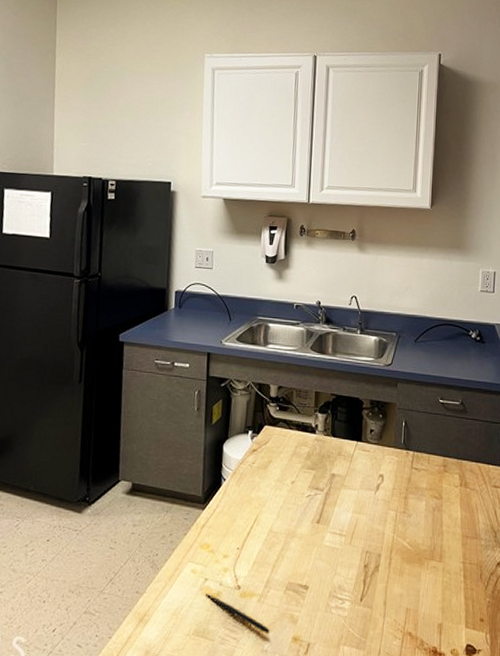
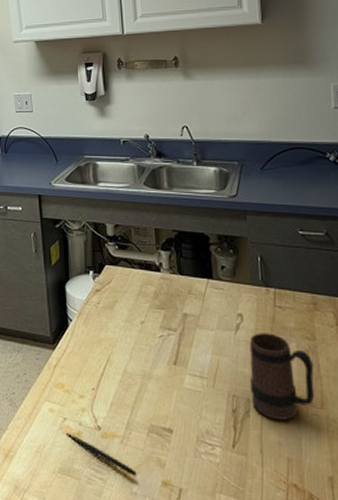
mug: none [382,492,438,573] -> present [249,333,315,420]

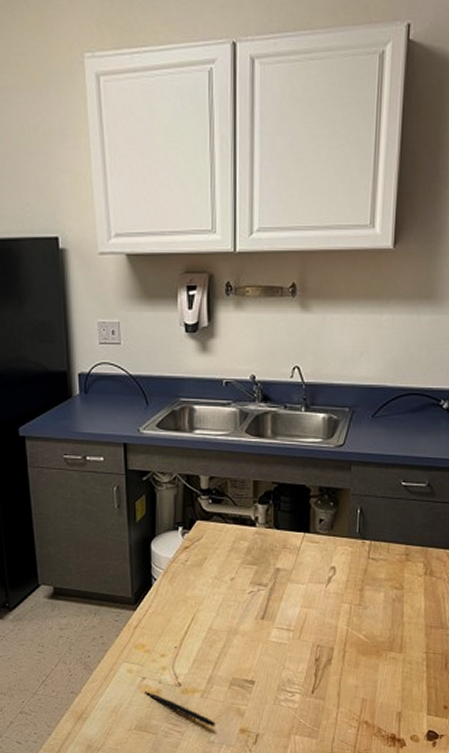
mug: present [249,333,315,420] -> none [334,584,398,665]

